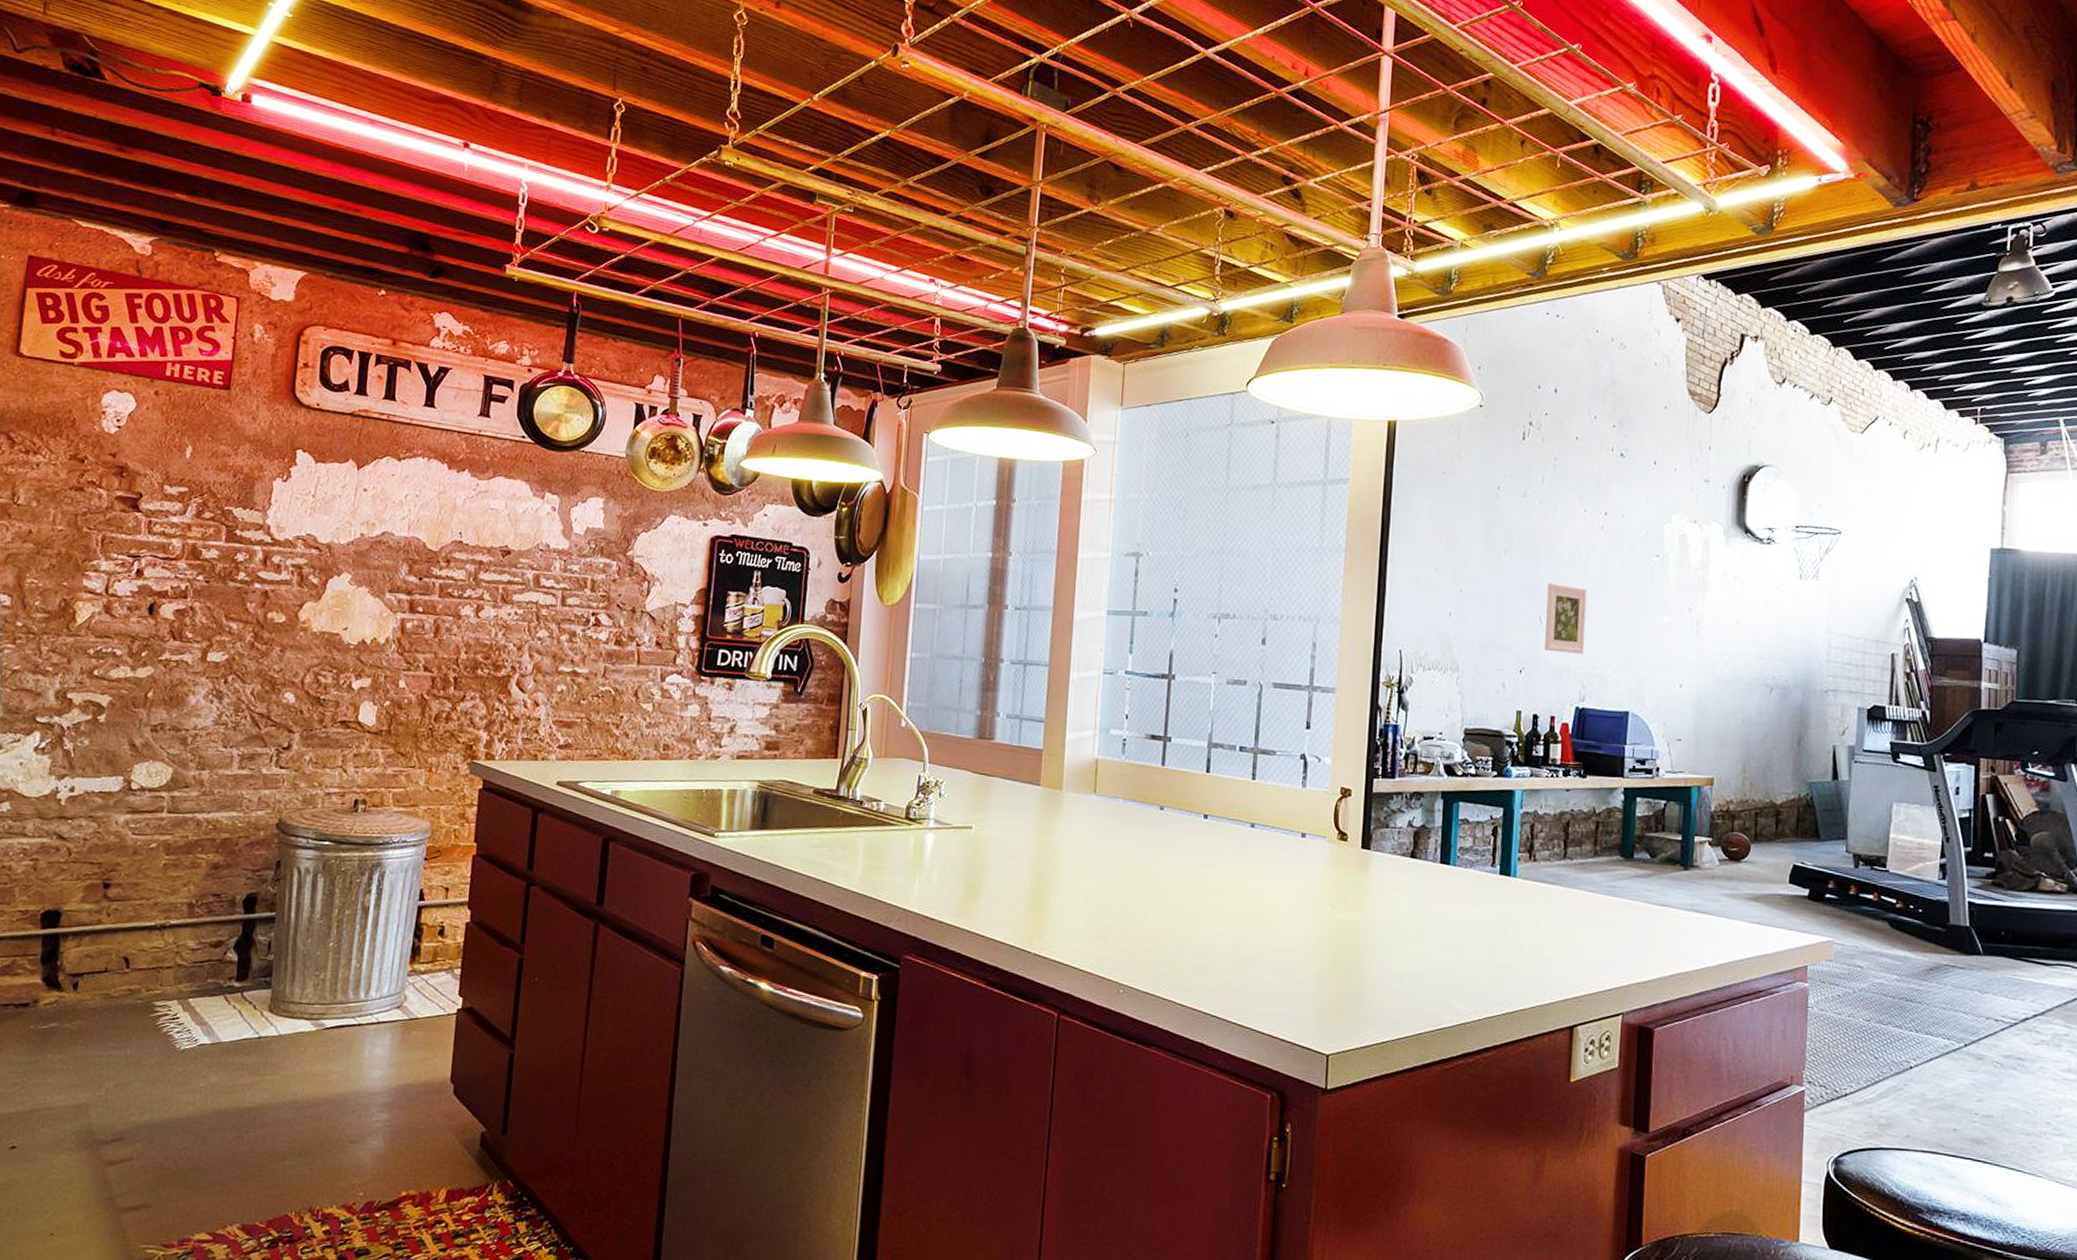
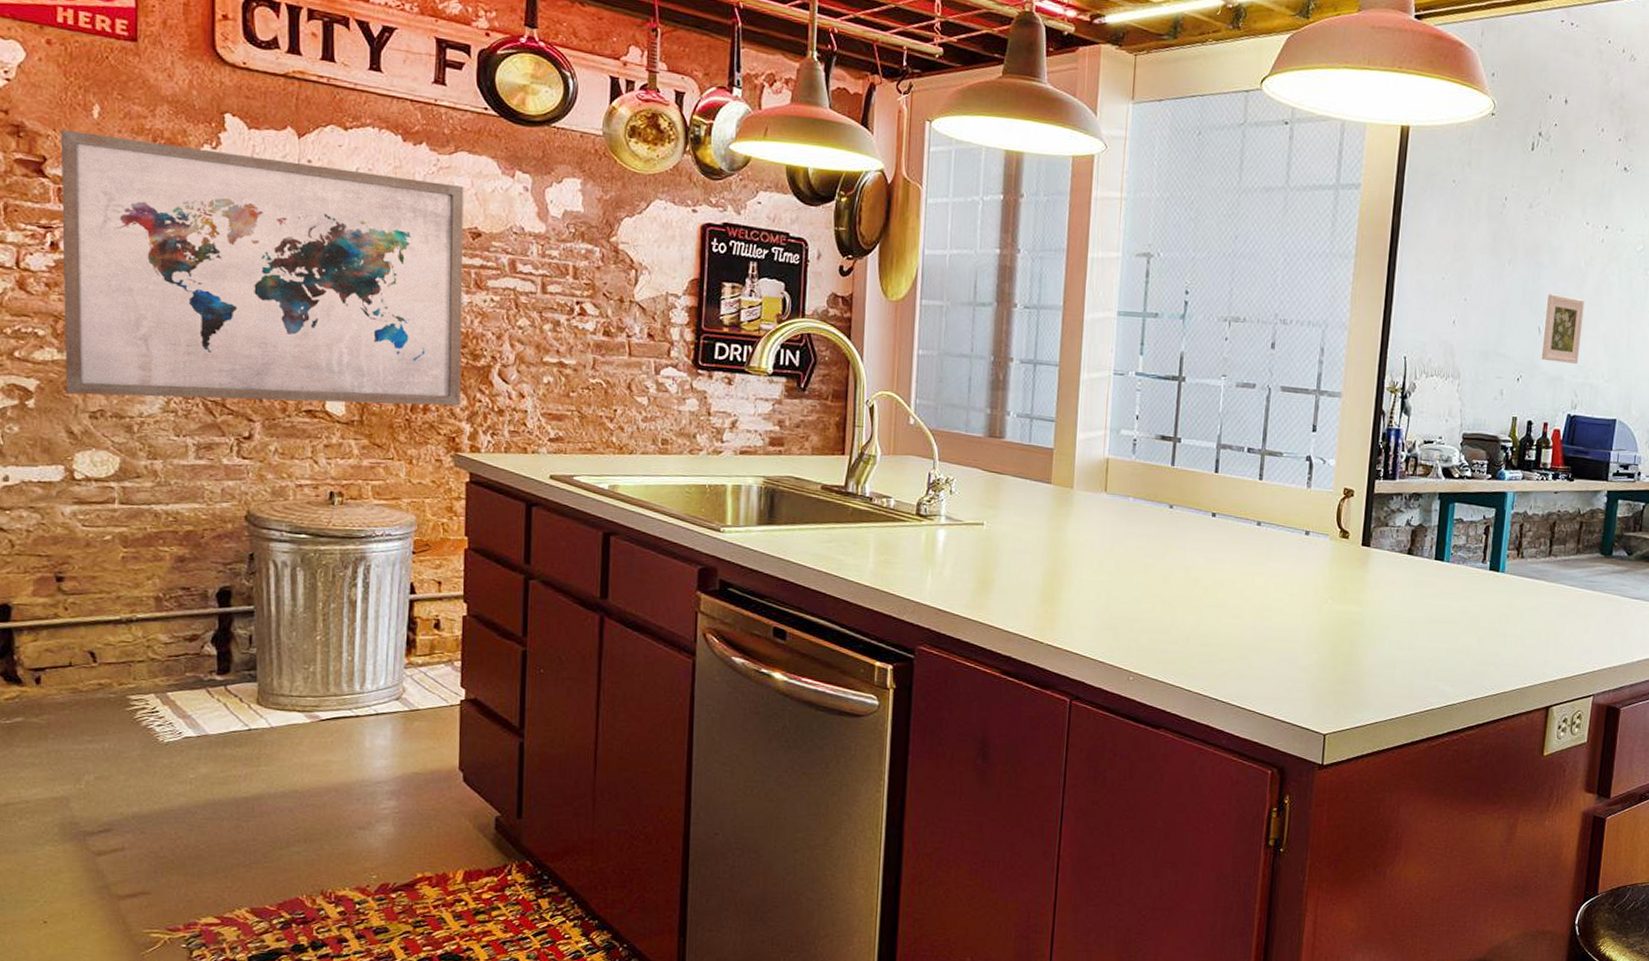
wall art: none [133,469,498,715] -> present [60,130,464,406]

